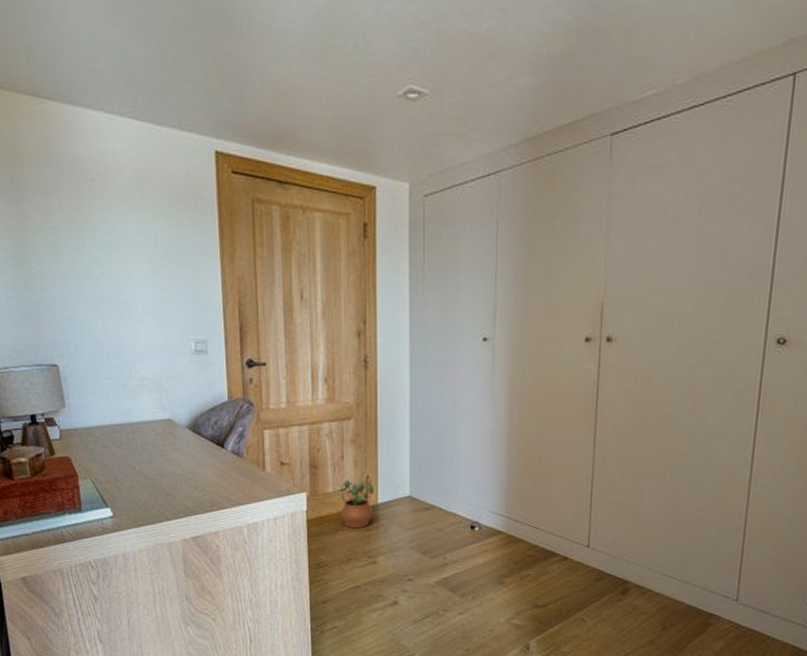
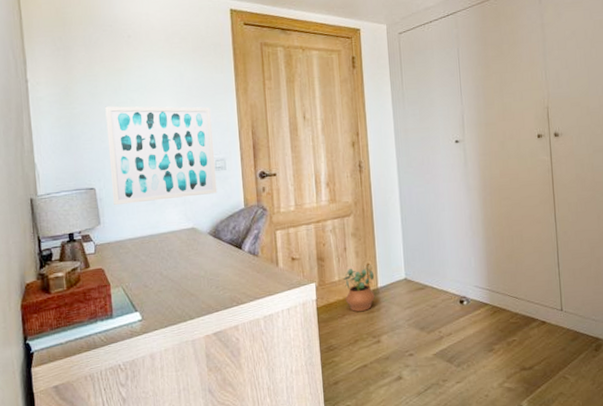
wall art: none [66,267,198,386] -> present [105,106,218,205]

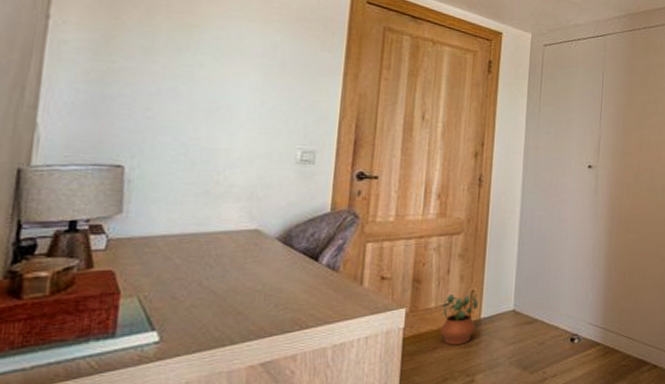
wall art: present [105,106,218,205] -> none [148,66,308,192]

